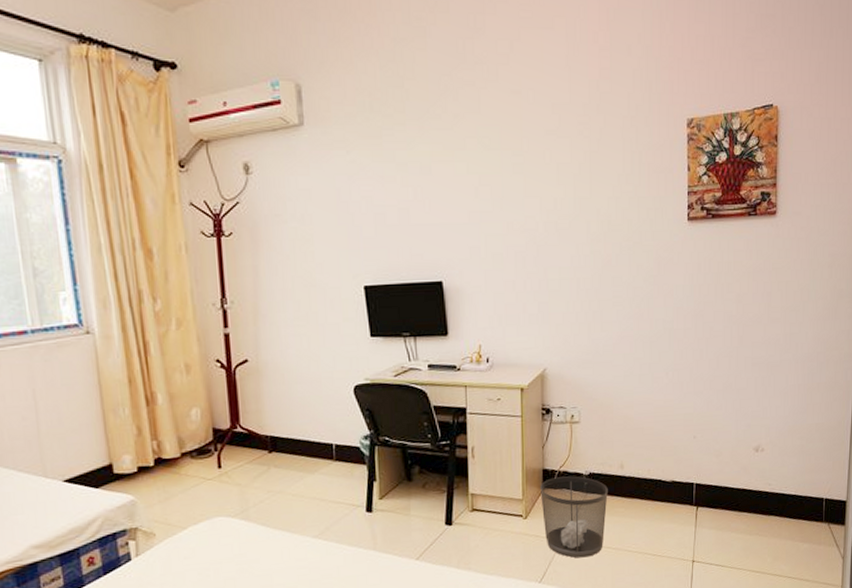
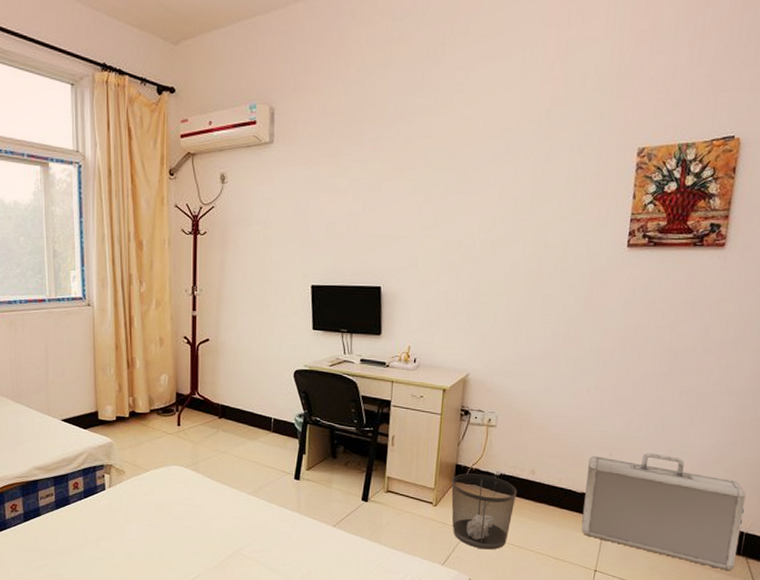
briefcase: none [675,430,822,540] -> present [581,453,746,570]

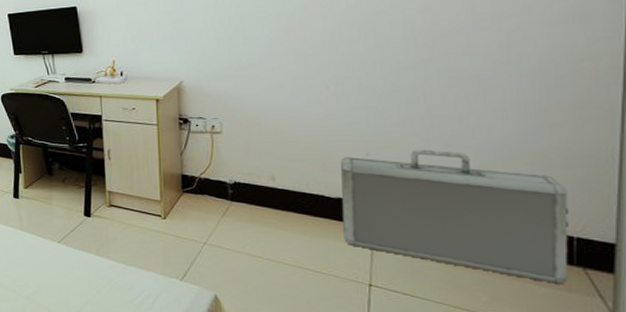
waste bin: present [451,473,517,550] -> none [179,183,257,263]

